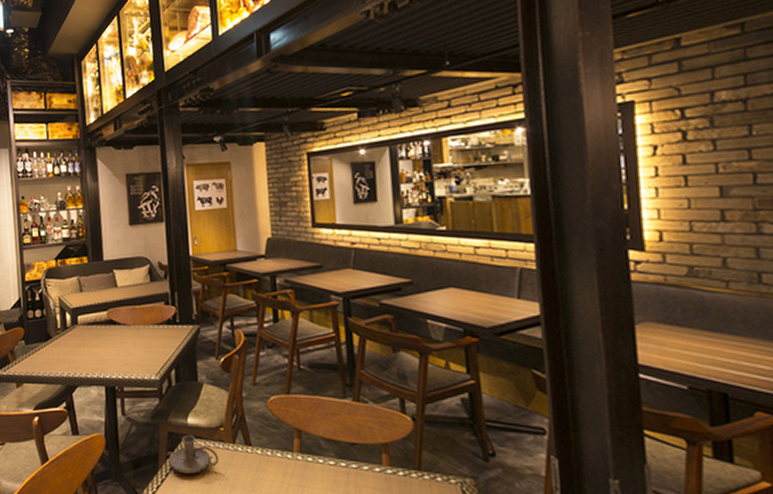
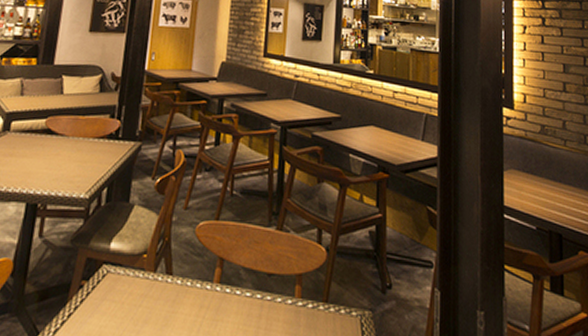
candle holder: present [169,434,219,474] -> none [82,261,137,307]

